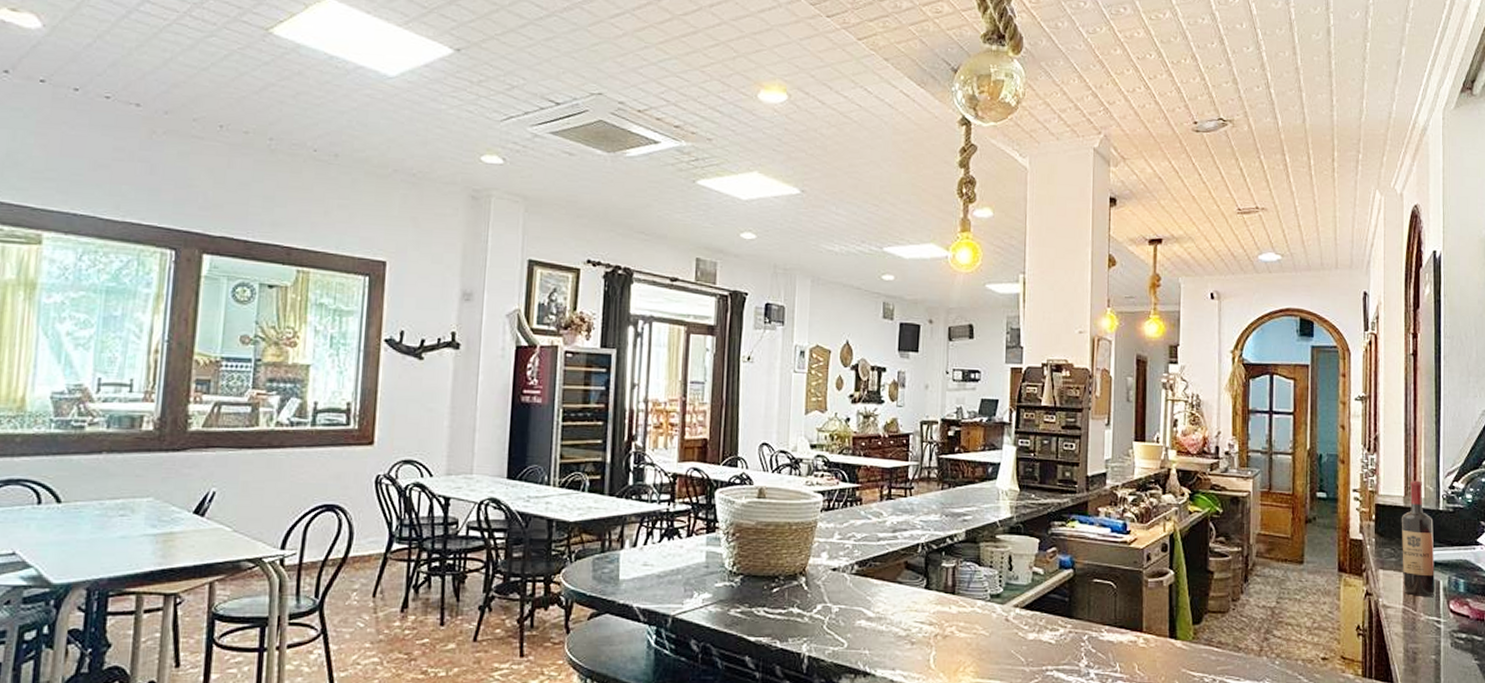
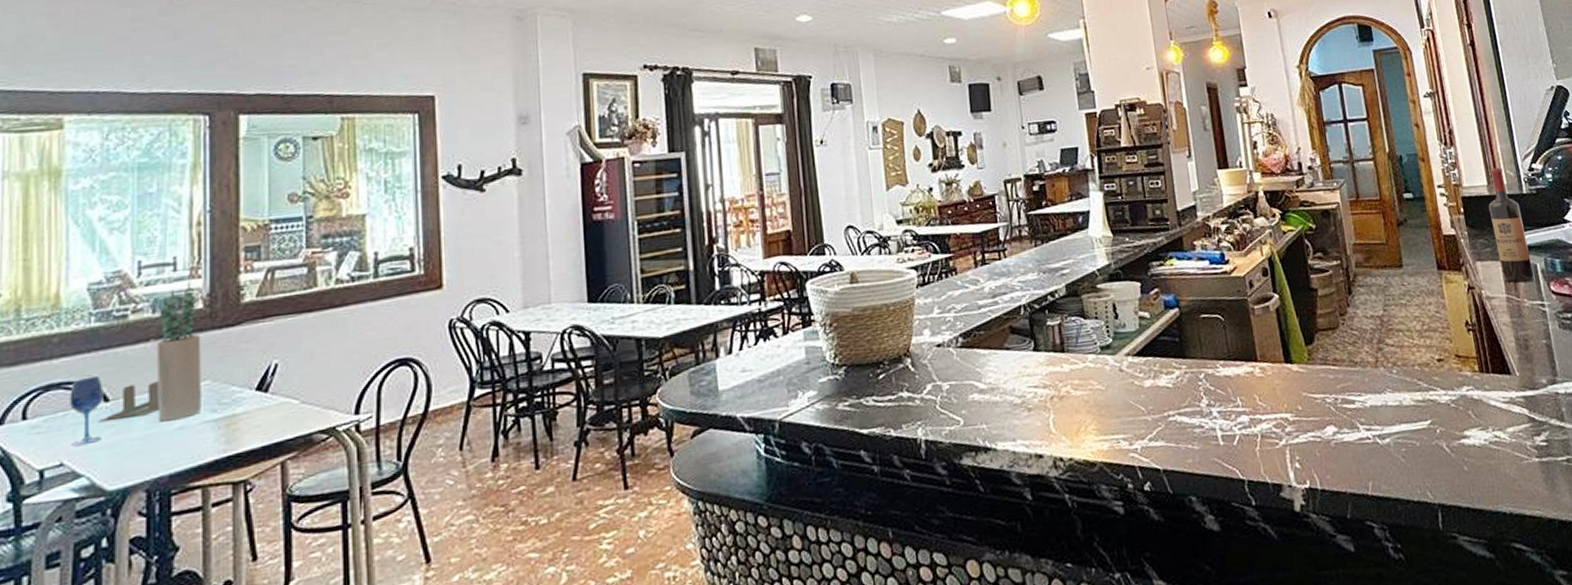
wineglass: none [24,477,57,540] -> present [70,375,104,447]
napkin holder: none [49,491,107,522] -> present [98,381,159,423]
vase: none [103,404,149,529] -> present [156,281,201,422]

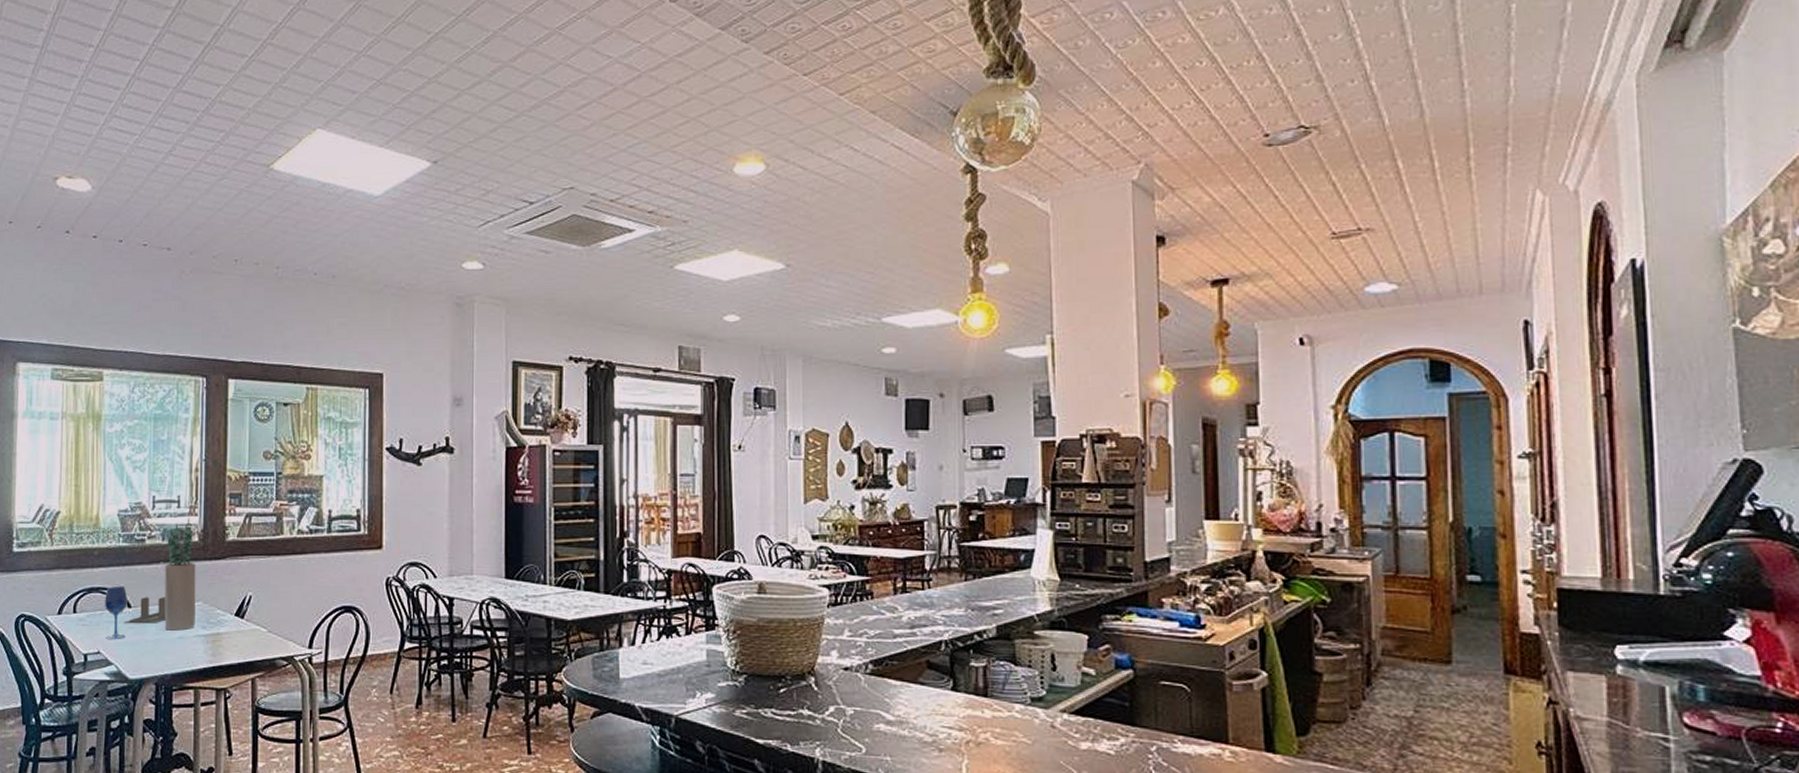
wine bottle: present [1489,167,1534,283] -> none [1600,557,1657,707]

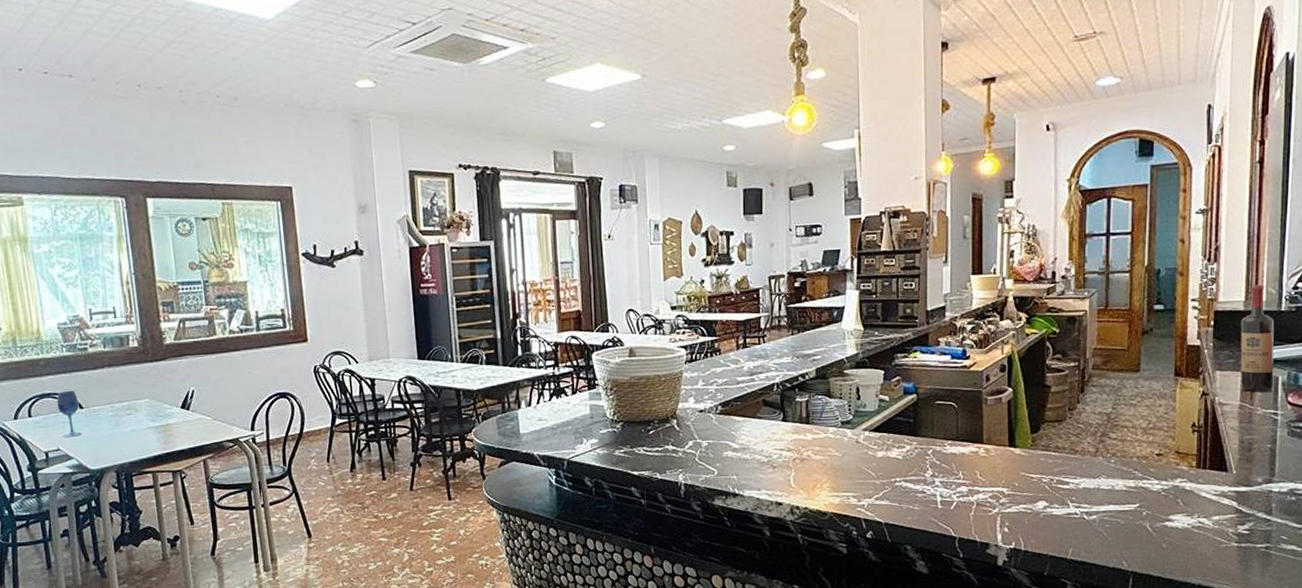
napkin holder: present [123,597,166,625] -> none [78,397,117,423]
vase: present [164,518,196,631] -> none [108,326,145,426]
wine bottle: none [1600,557,1657,707] -> present [1240,284,1275,393]

